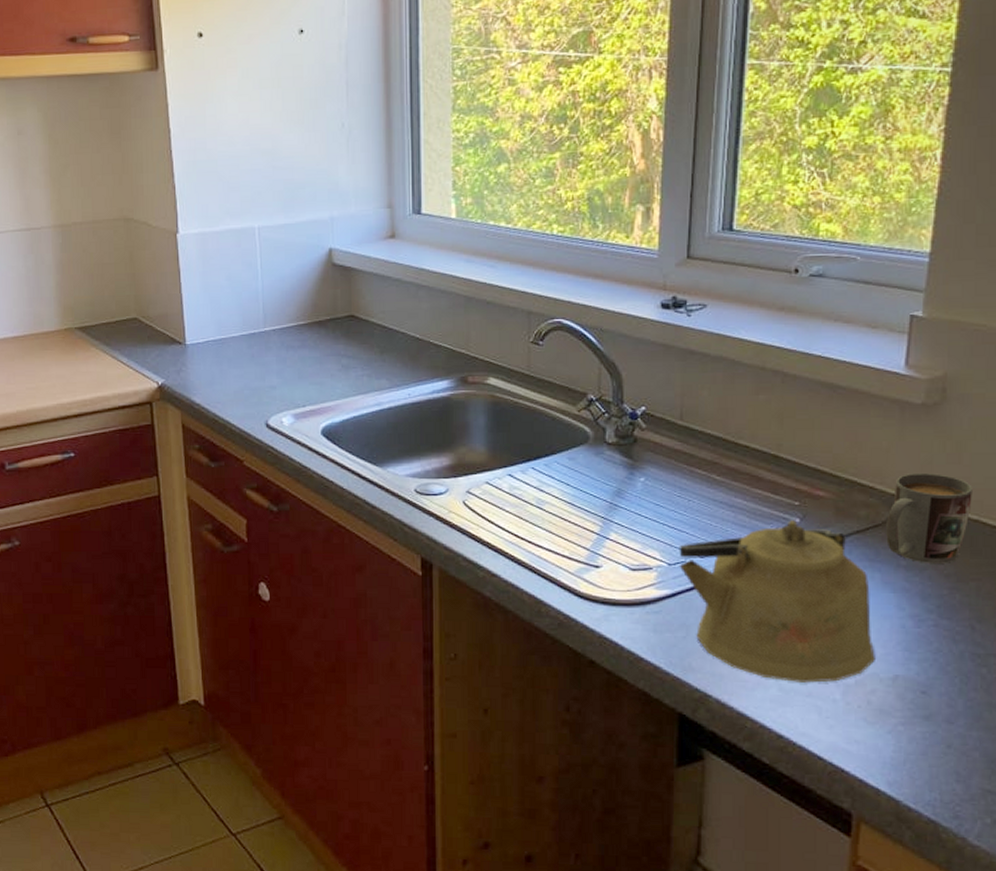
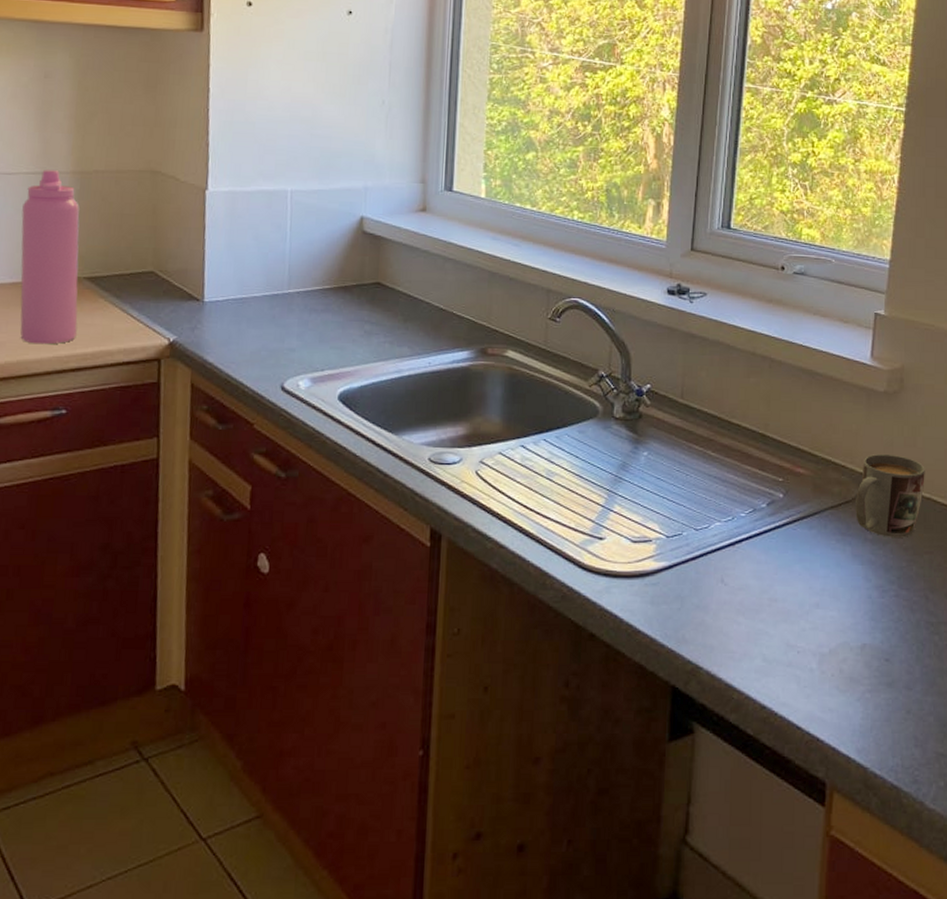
water bottle: none [14,226,75,393] -> present [20,170,80,345]
kettle: present [679,520,875,683] -> none [676,495,846,653]

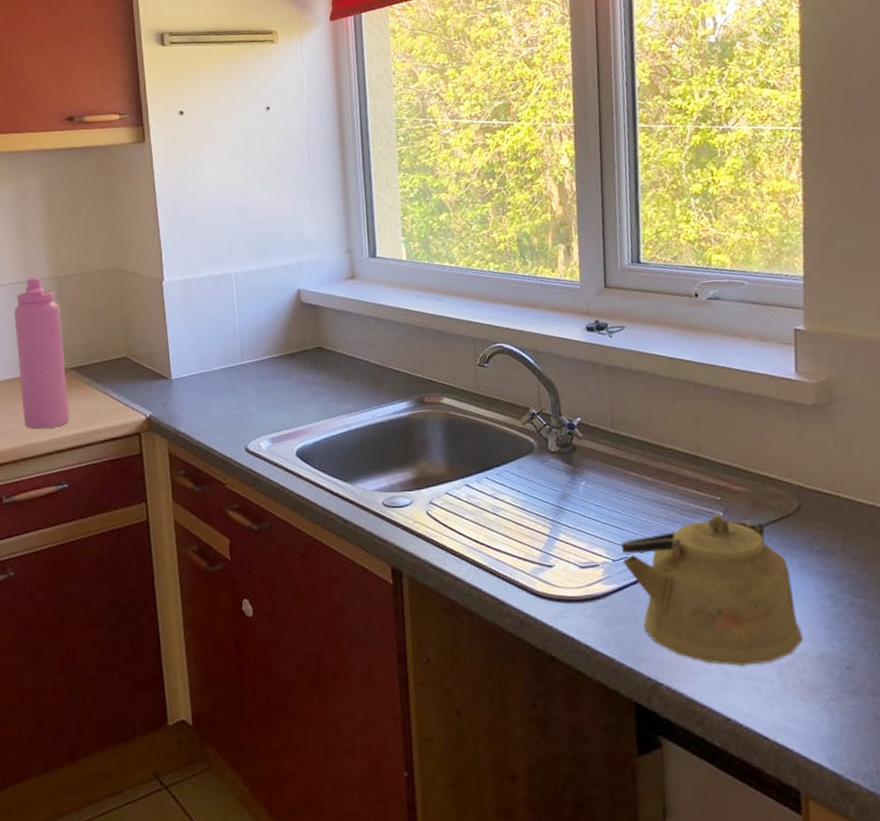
kettle: none [676,495,846,653] -> present [620,514,803,666]
mug: present [856,454,925,538] -> none [796,465,866,547]

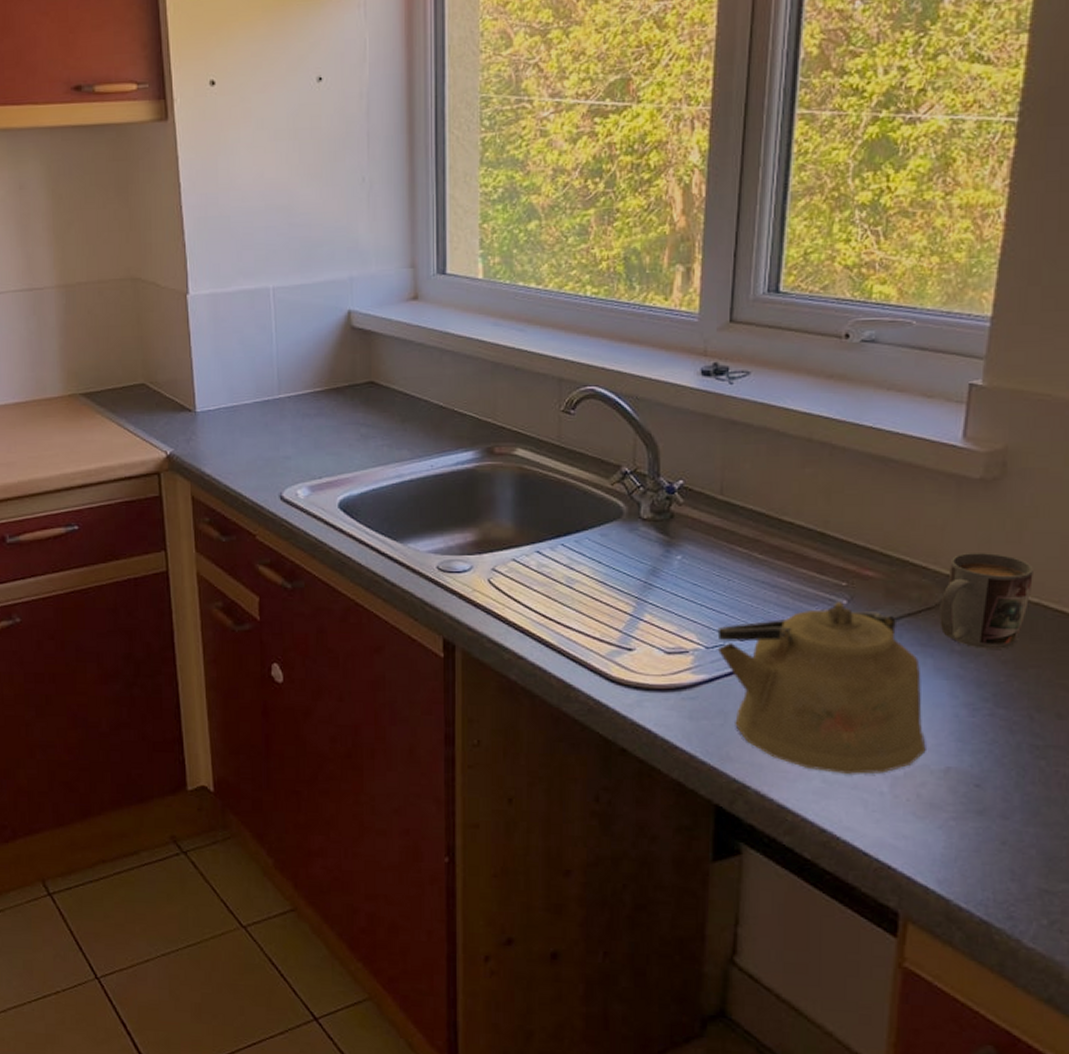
water bottle: present [14,278,69,430] -> none [15,286,79,463]
mug: none [796,465,866,547] -> present [940,553,1034,649]

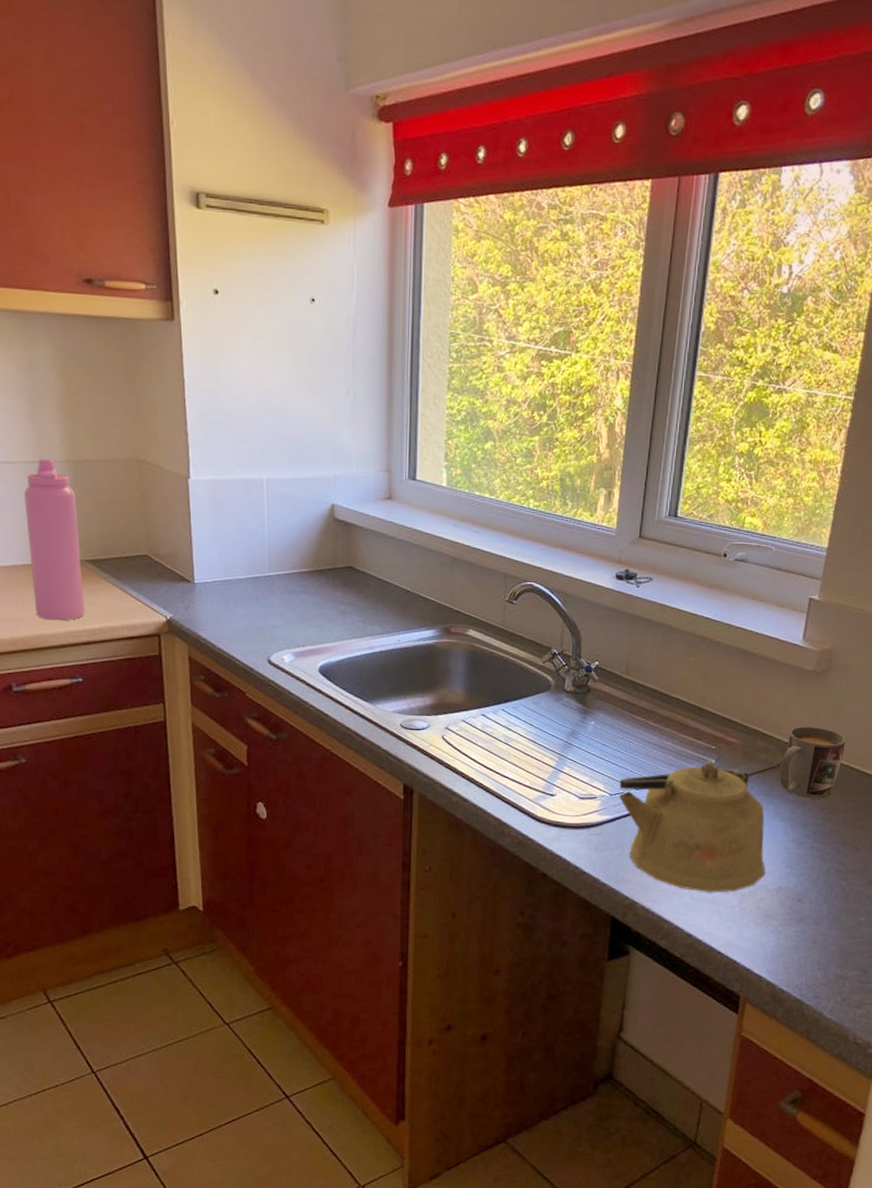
water bottle: none [15,286,79,463] -> present [24,459,85,621]

